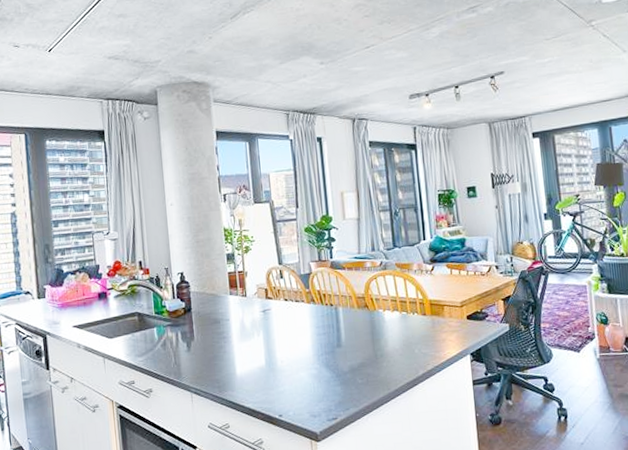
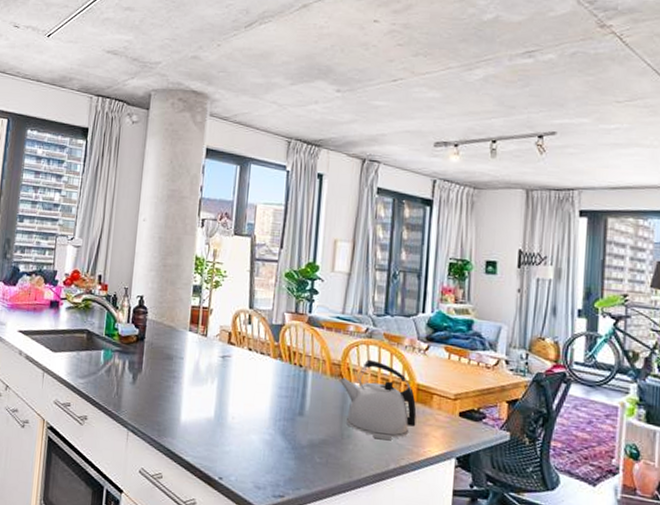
kettle: none [365,287,434,353] -> present [339,359,417,441]

